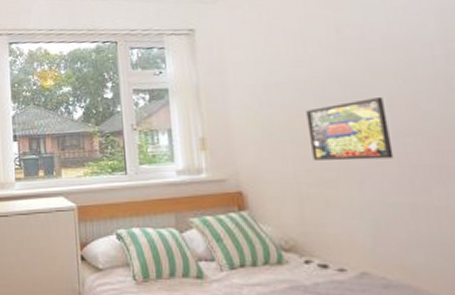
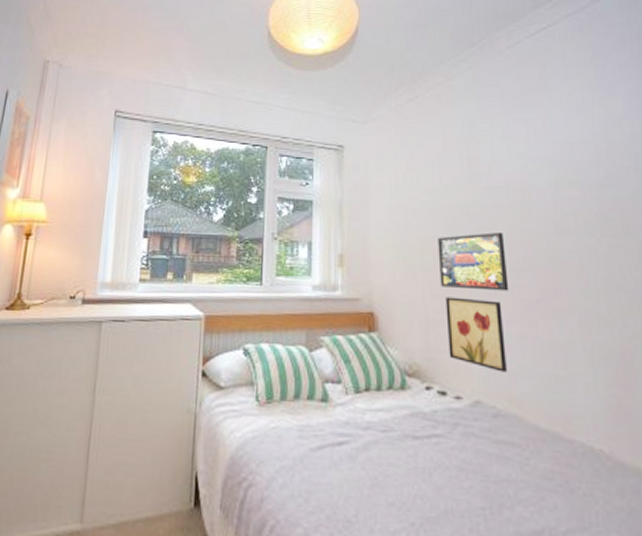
wall art: none [320,169,397,242] -> present [446,297,507,372]

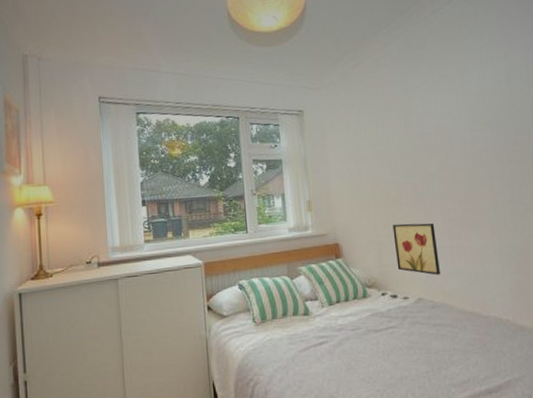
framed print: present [438,232,509,291] -> none [384,170,440,217]

